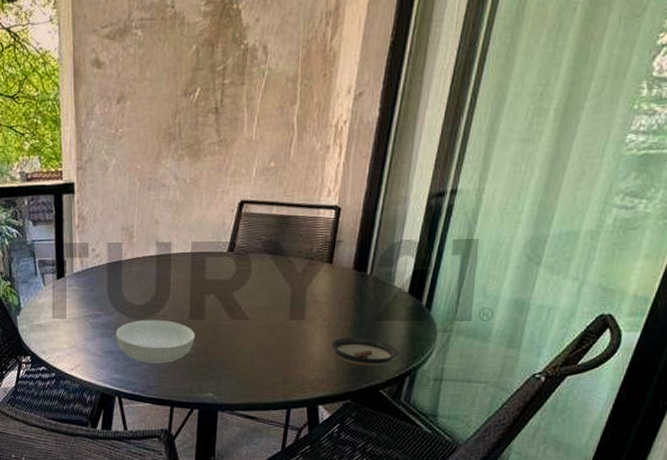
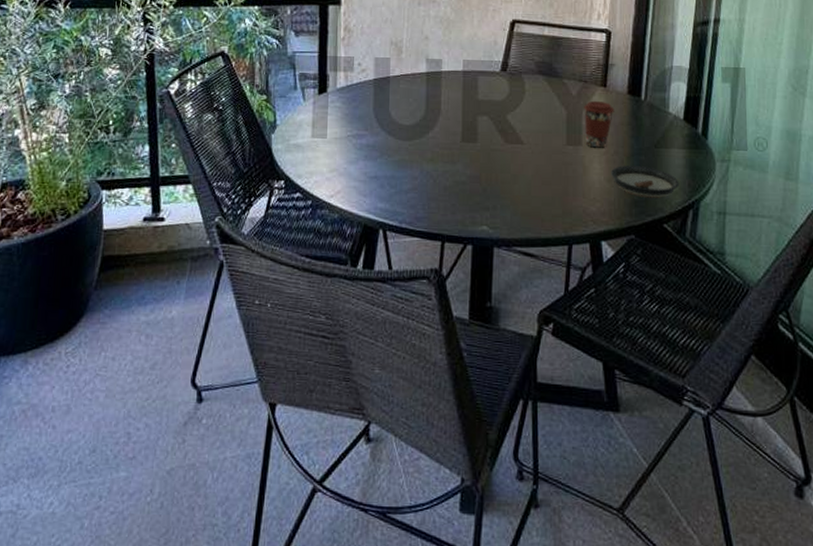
serving bowl: present [116,319,196,363] -> none [381,141,468,191]
coffee cup: none [308,276,339,322] -> present [584,100,615,148]

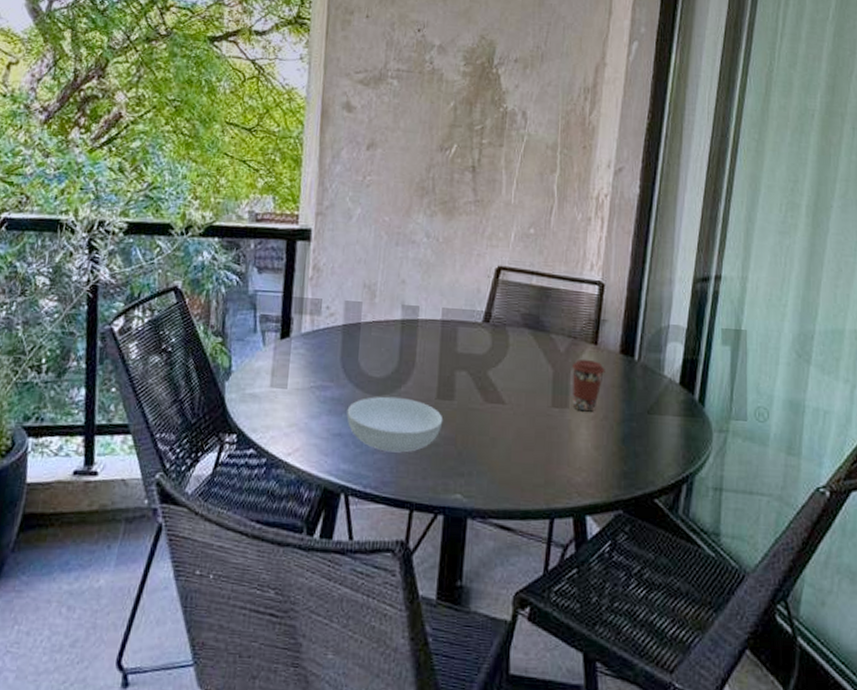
serving bowl: none [381,141,468,191] -> present [346,396,443,453]
saucer: present [611,165,680,198] -> none [599,432,673,470]

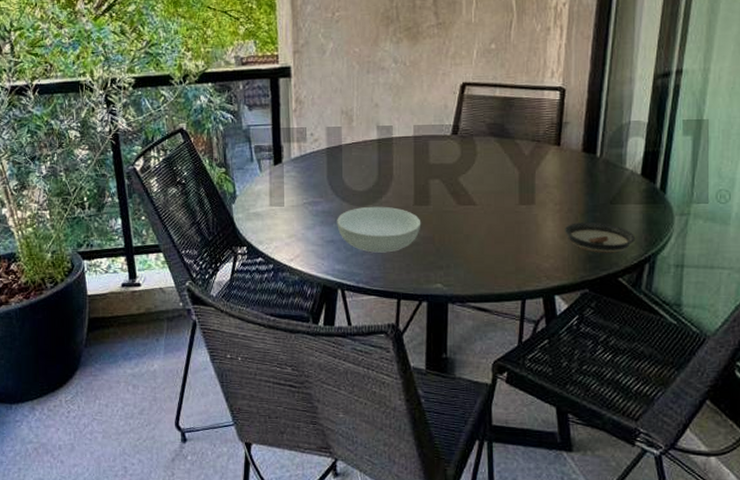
coffee cup: present [572,358,605,412] -> none [537,159,569,206]
saucer: none [599,432,673,470] -> present [565,222,636,253]

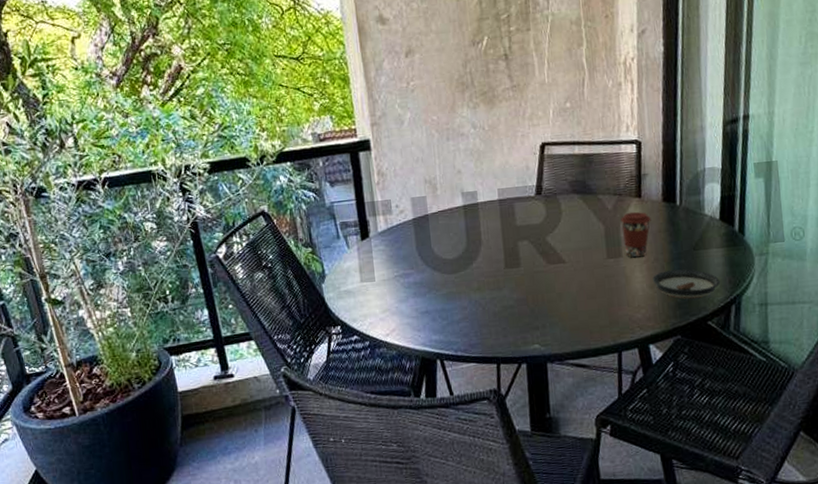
serving bowl: present [337,206,421,253] -> none [429,272,514,320]
coffee cup: none [537,159,569,206] -> present [621,211,651,258]

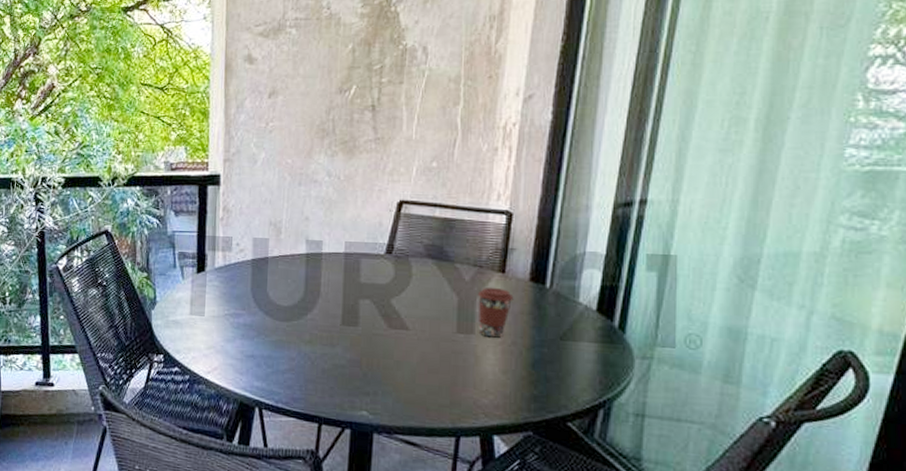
saucer: present [653,269,721,299] -> none [507,357,589,394]

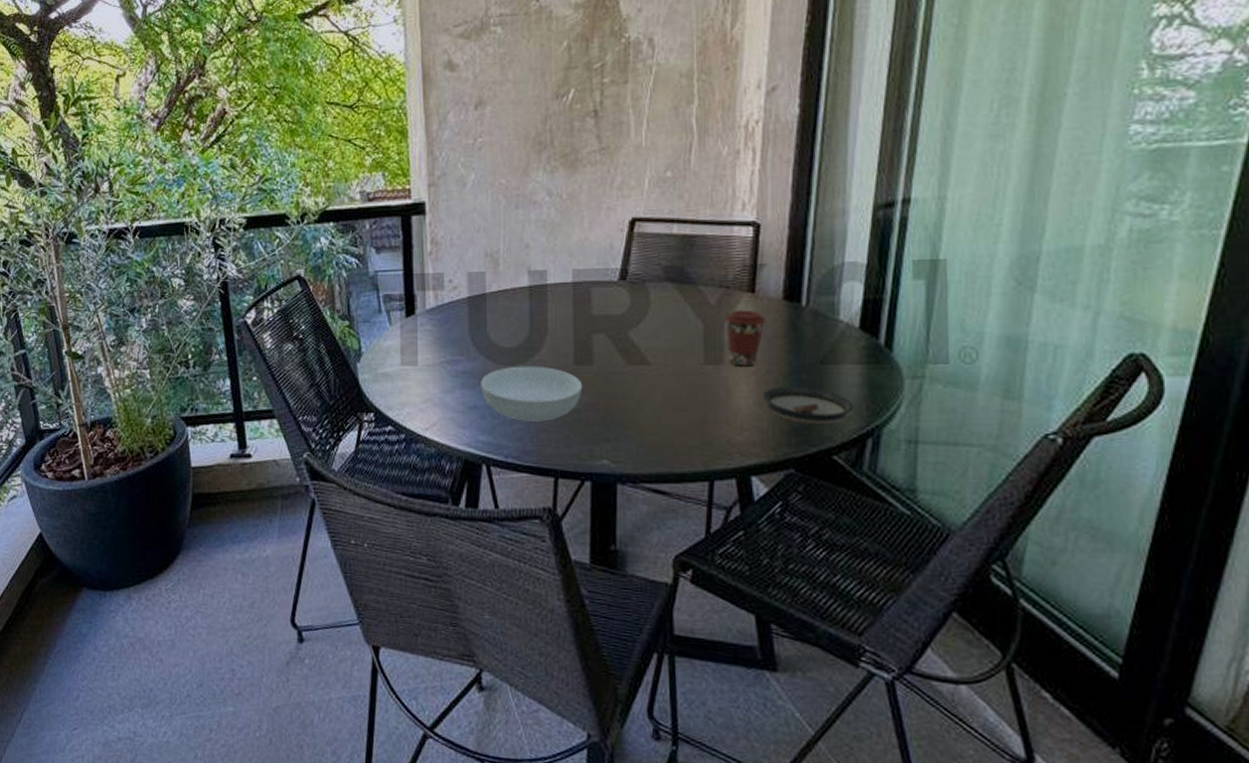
serving bowl: none [258,322,348,373] -> present [480,366,583,422]
saucer: none [507,357,589,394] -> present [763,387,854,425]

